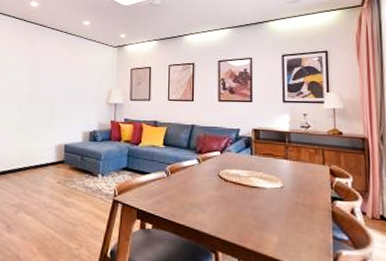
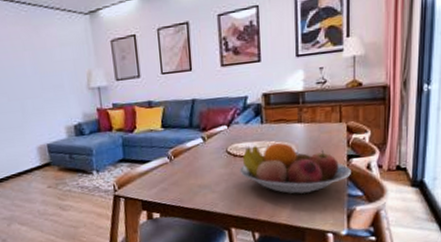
fruit bowl: none [229,174,336,229] -> present [240,143,351,195]

